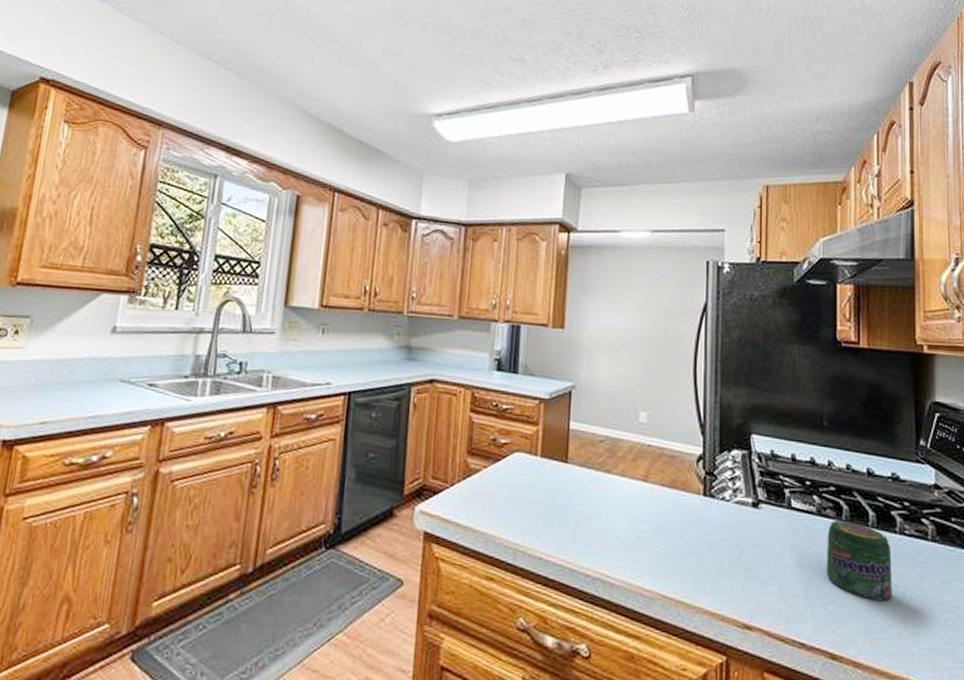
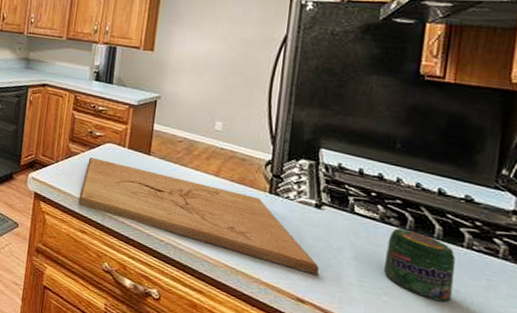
cutting board: none [482,473,764,593] -> present [78,157,320,276]

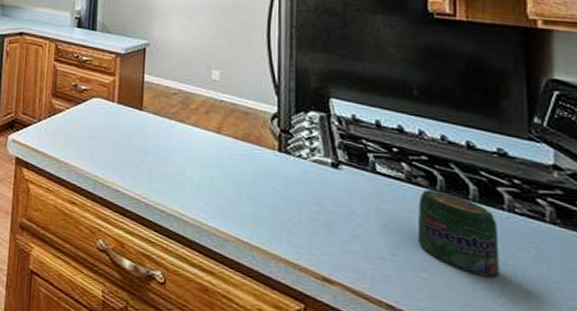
cutting board: present [78,157,320,276] -> none [65,114,345,250]

